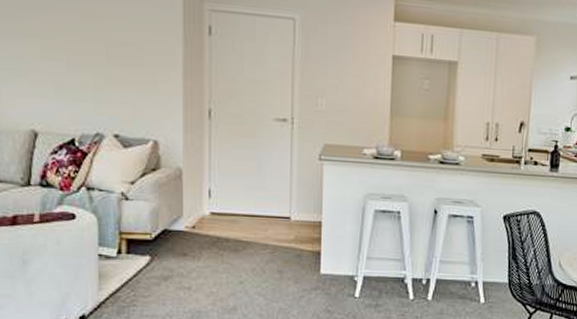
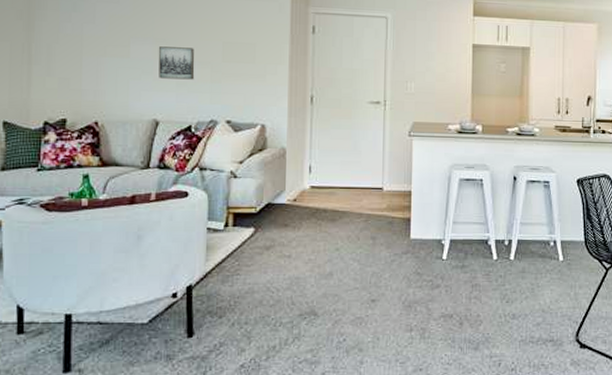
wall art: none [31,44,75,85] -> present [158,46,195,80]

